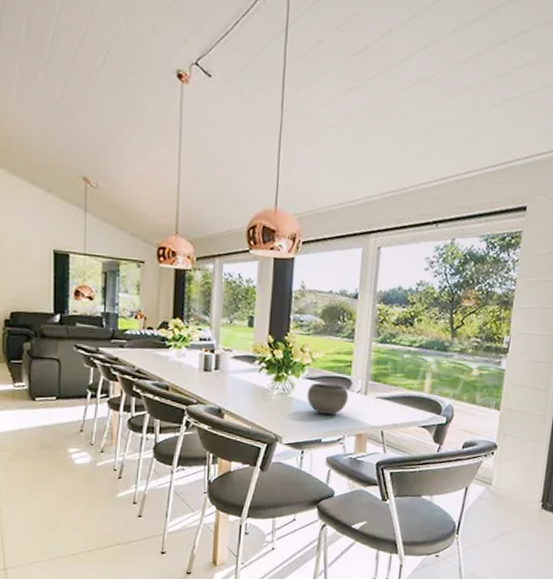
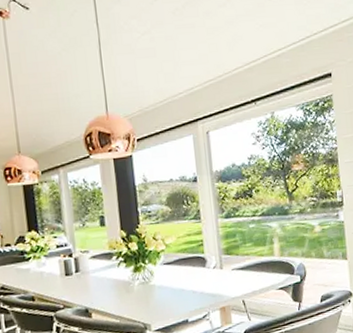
bowl: present [307,382,349,415] -> none [166,264,206,296]

